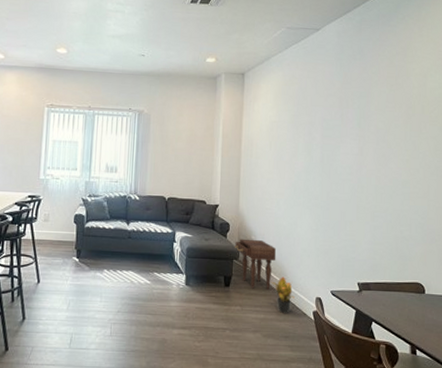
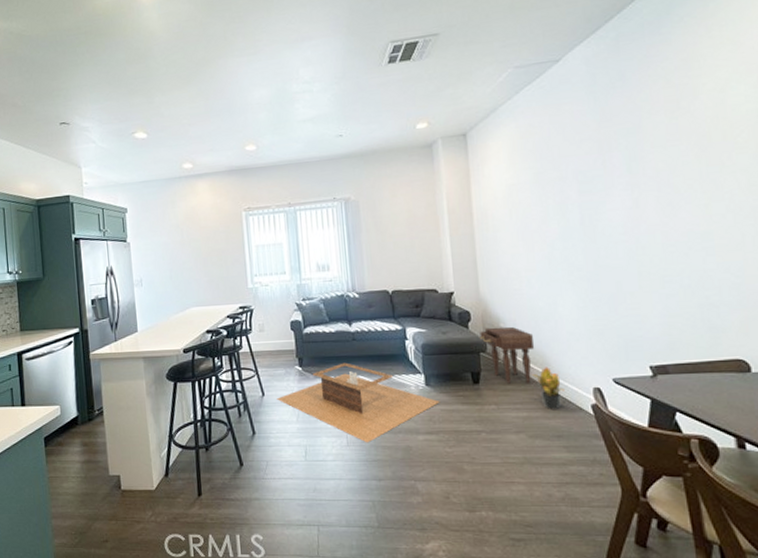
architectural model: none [51,258,196,334] -> present [277,362,440,443]

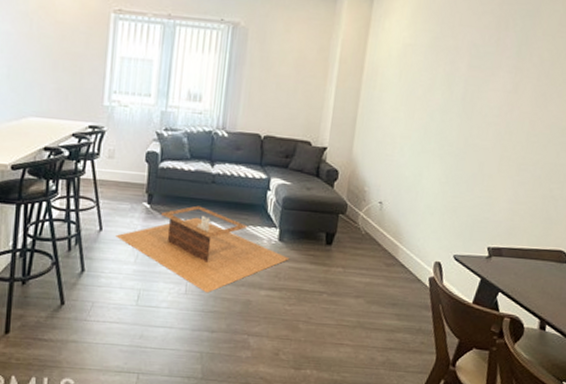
nightstand: present [479,326,535,384] -> none [341,189,393,250]
potted plant: present [531,367,565,410] -> none [382,236,409,279]

